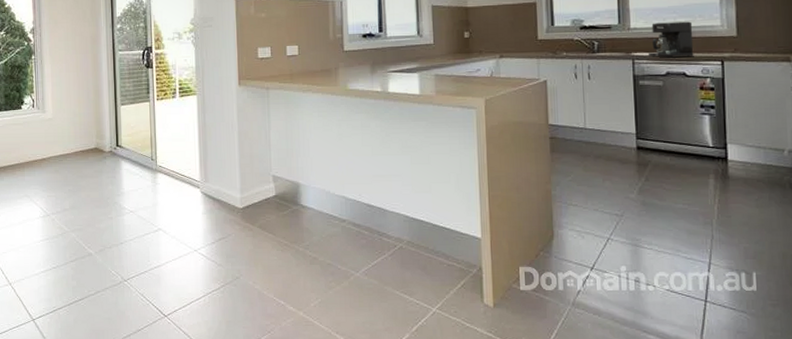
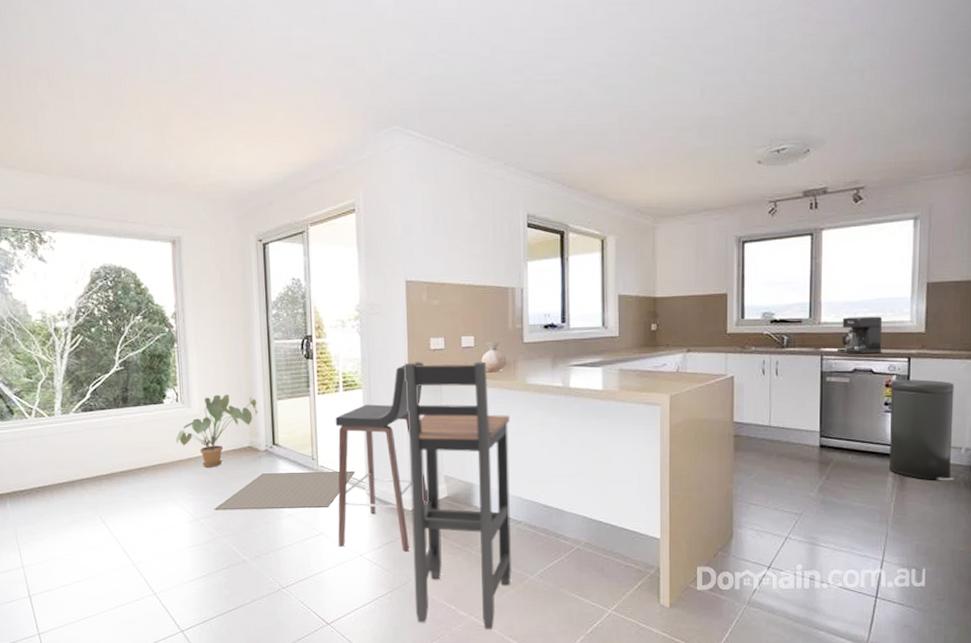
house plant: none [31,100,103,167] -> present [175,394,258,467]
doormat: none [63,171,190,206] -> present [214,471,355,510]
bar stool: none [172,69,257,248] -> present [335,362,428,552]
bar stool: none [233,69,337,326] -> present [403,361,511,630]
vase: none [305,50,329,79] -> present [481,342,507,373]
pedal bin: none [705,82,779,183] -> present [888,379,954,481]

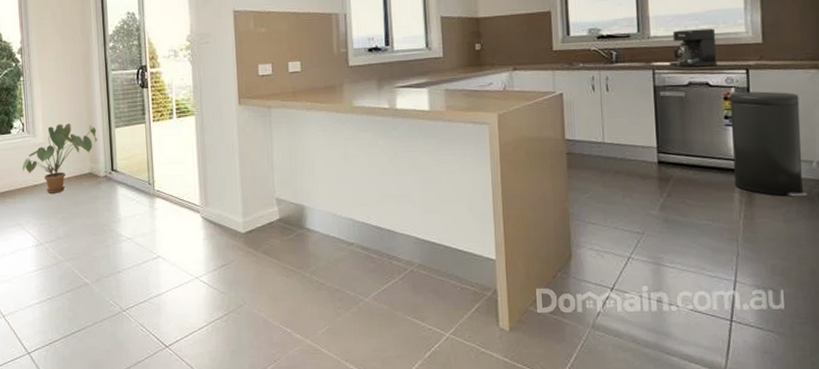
doormat: present [214,471,355,510] -> none [57,195,189,234]
bar stool: present [335,362,428,552] -> none [169,87,260,274]
bar stool: present [403,361,511,630] -> none [233,85,346,354]
vase: present [481,342,507,373] -> none [308,66,333,96]

